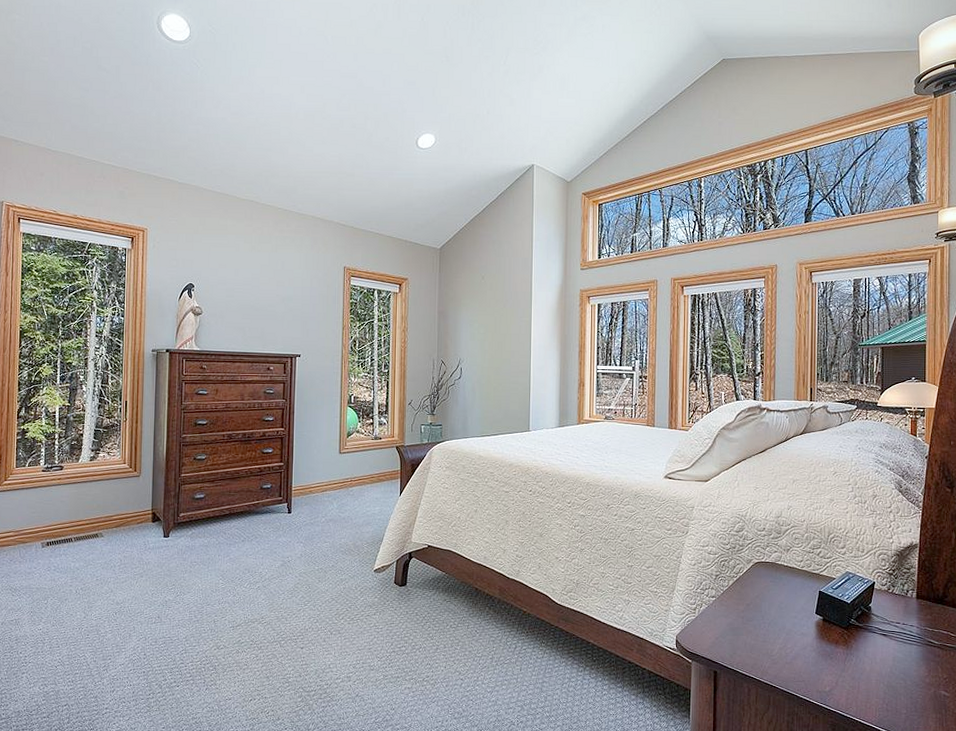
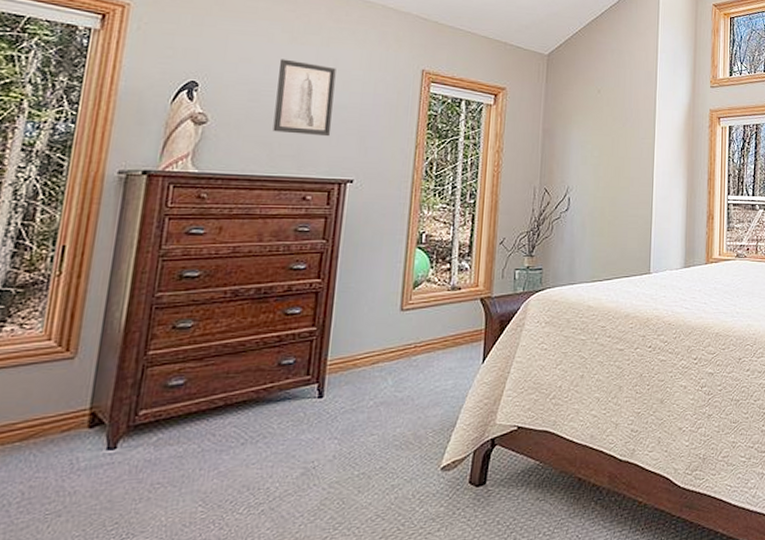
wall art: none [244,263,283,322] -> present [272,59,336,137]

